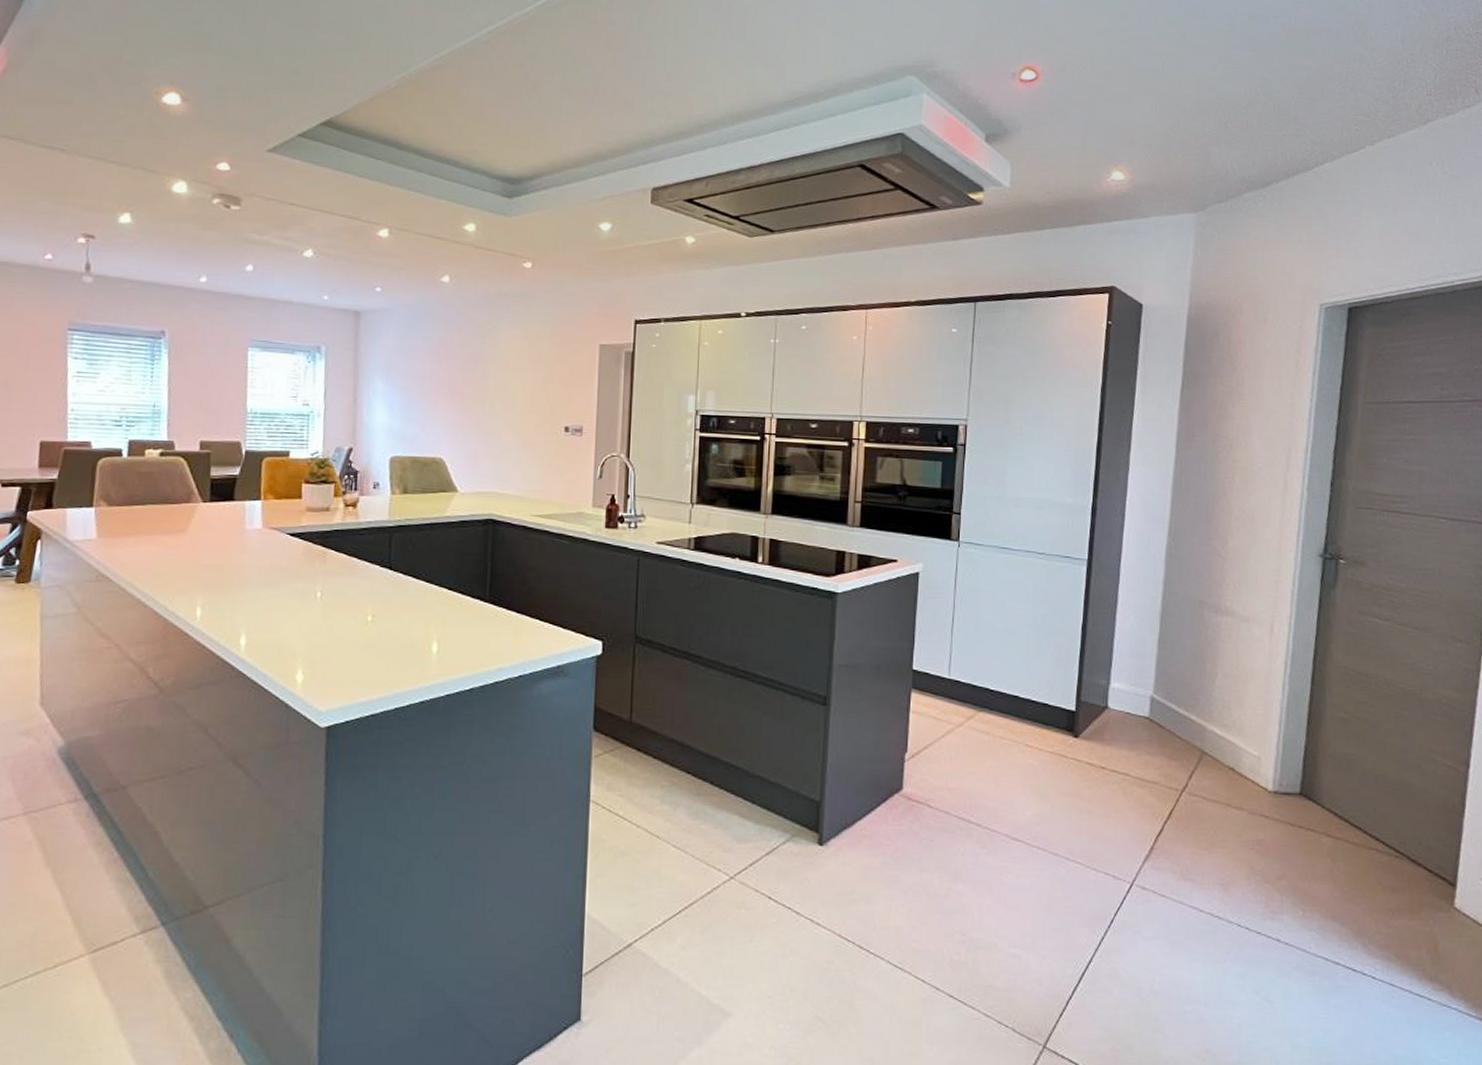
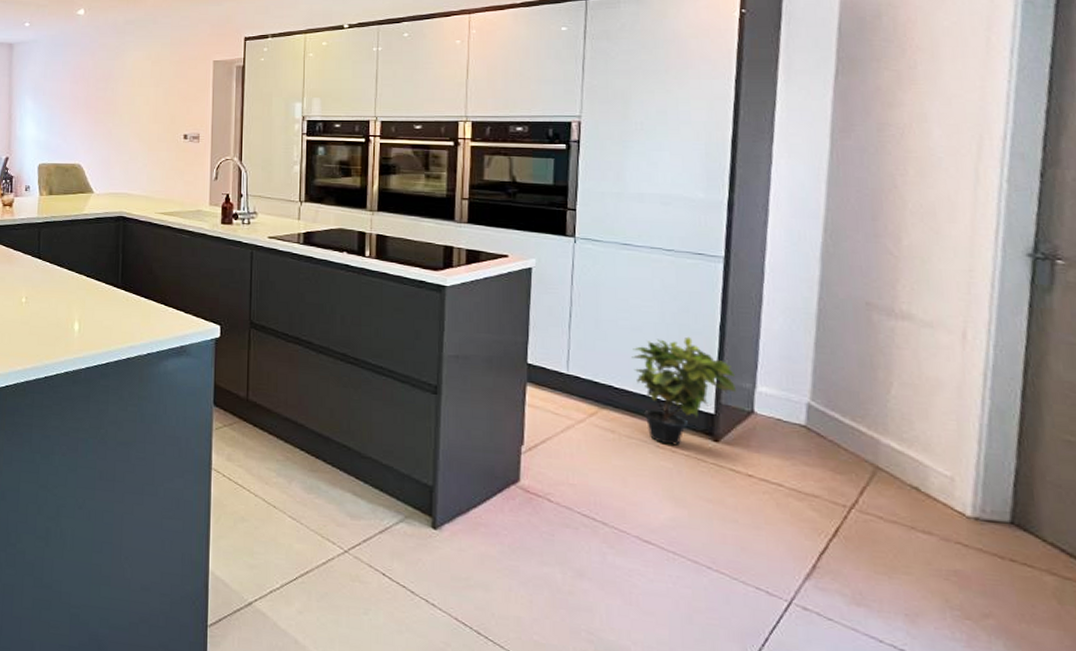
potted plant: none [1006,637,1093,743] -> present [631,336,736,446]

